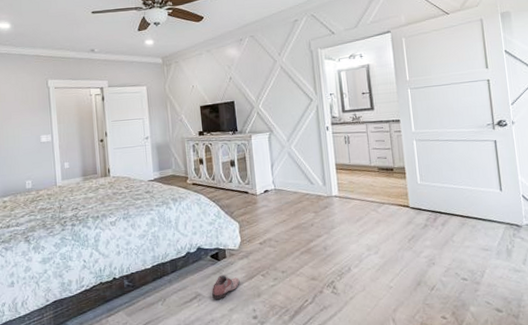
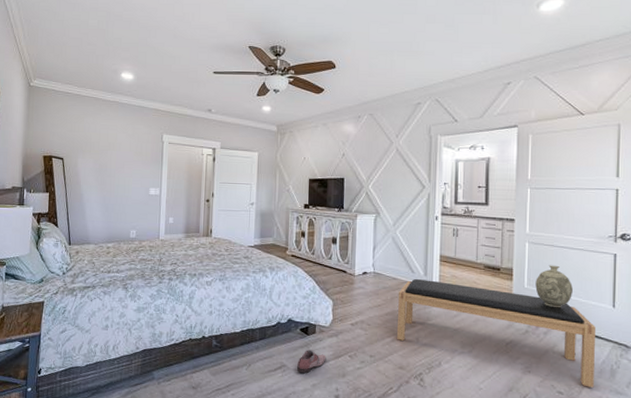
bench: none [301,189,494,270] -> present [396,278,595,388]
decorative vase: none [427,158,463,199] -> present [535,265,573,308]

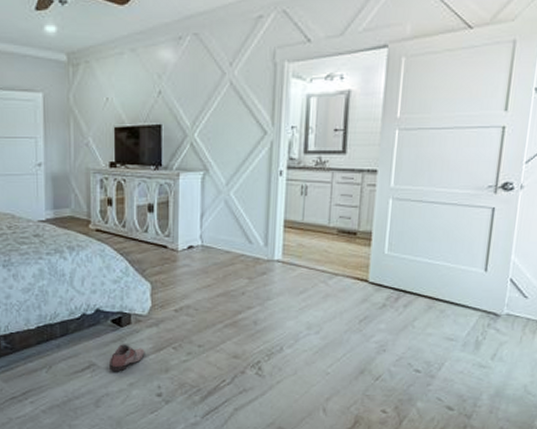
bench: present [396,278,595,388] -> none [230,250,463,363]
decorative vase: present [535,265,573,308] -> none [397,225,441,276]

